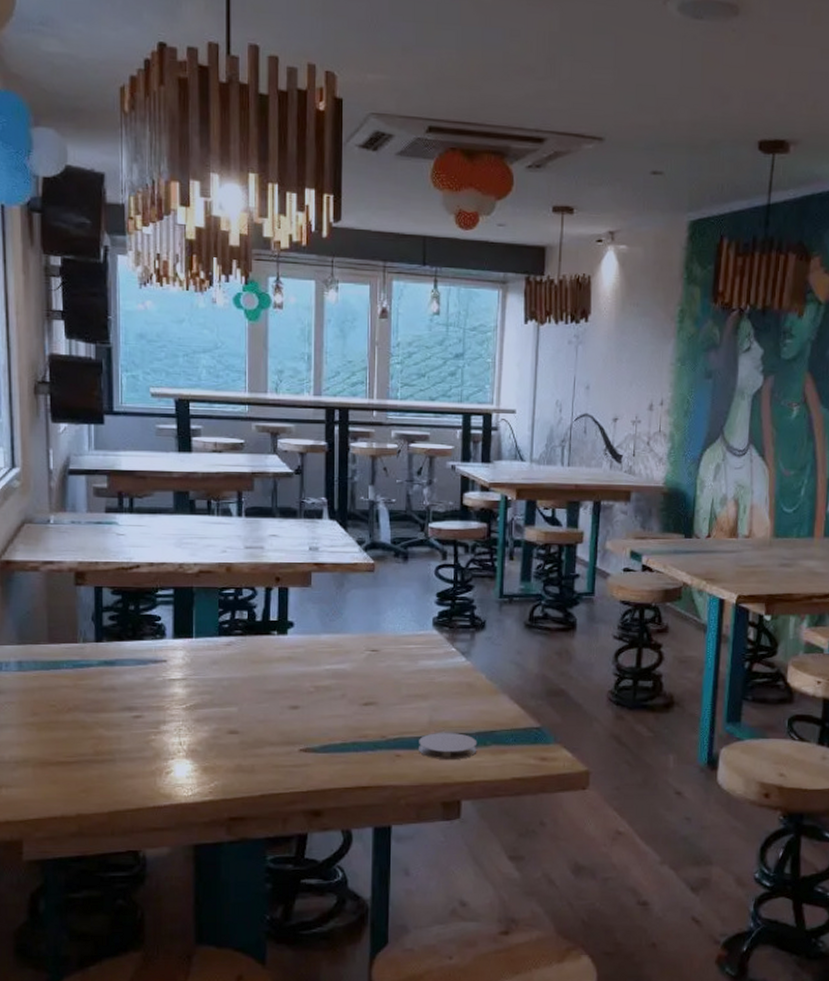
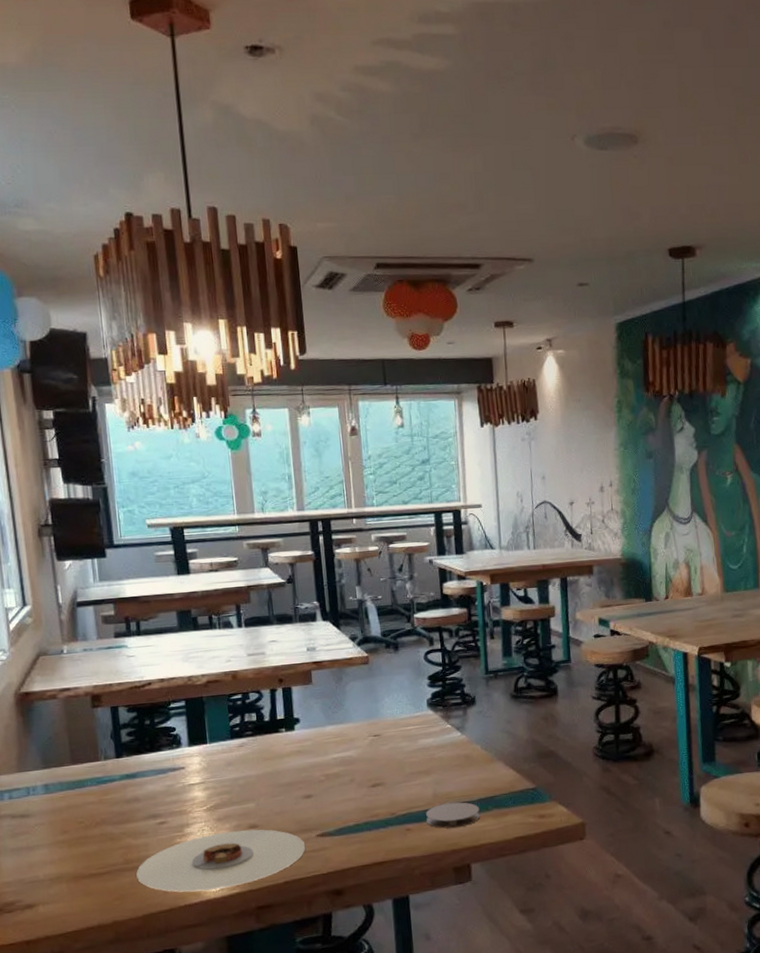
plate: none [105,734,287,794] -> present [135,829,306,892]

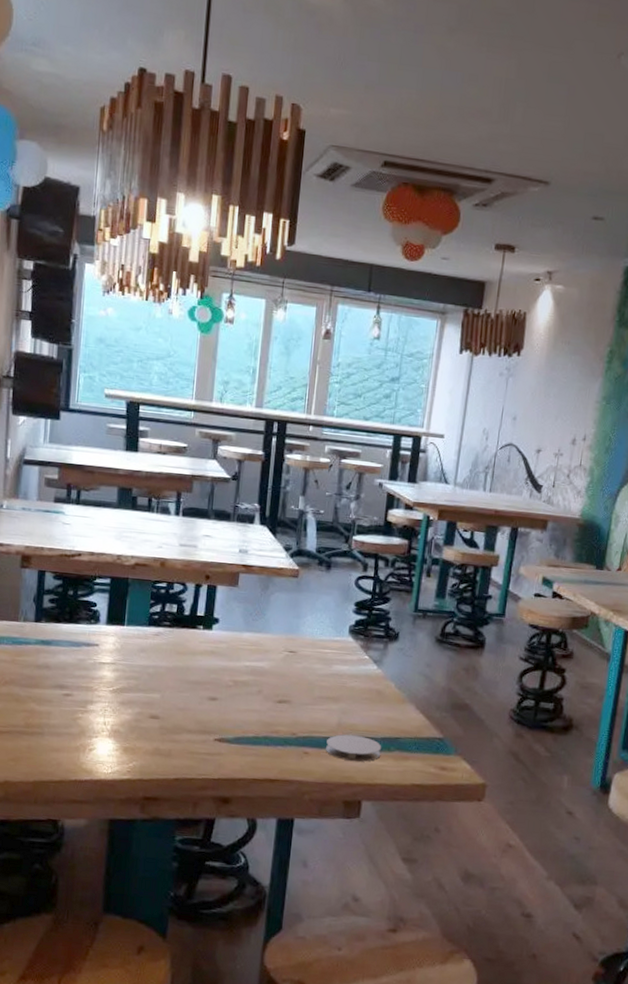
plate: present [135,829,306,892] -> none [33,716,202,772]

